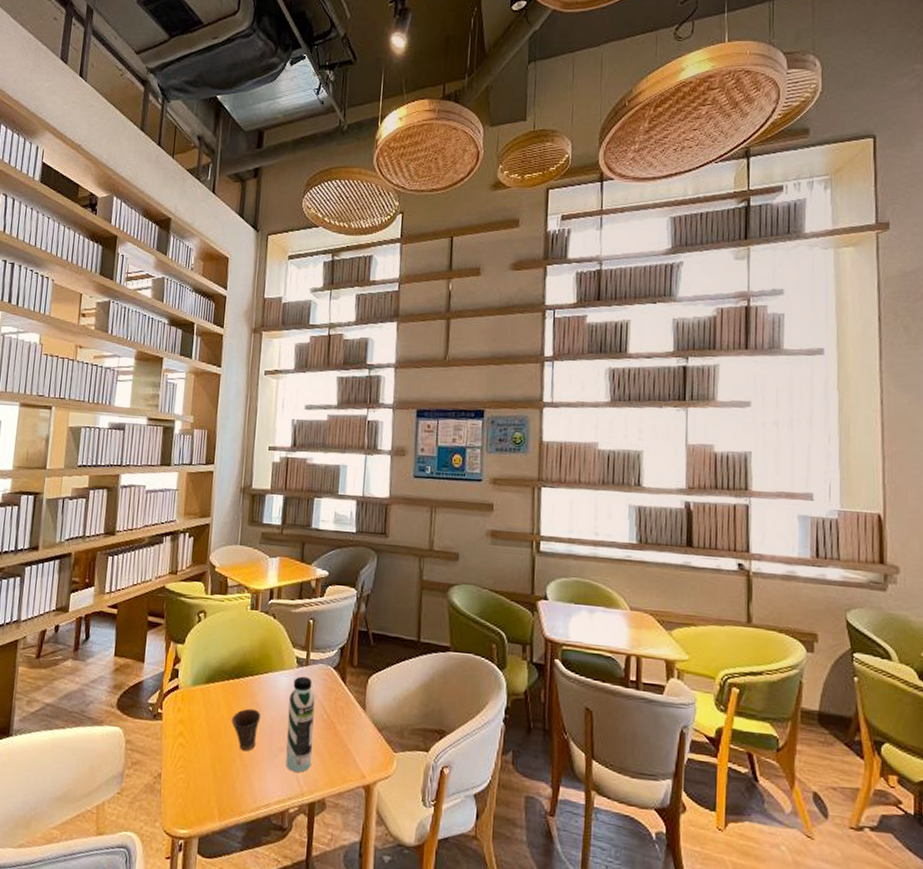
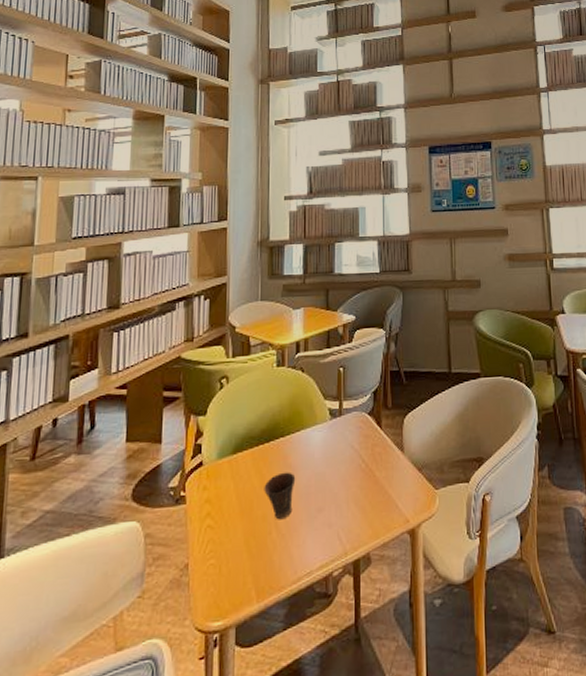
water bottle: present [286,676,315,772] -> none [324,427,353,531]

